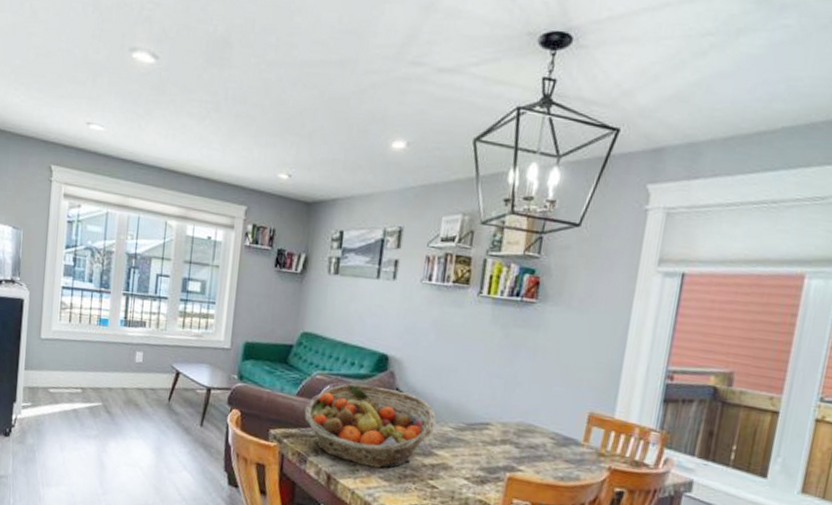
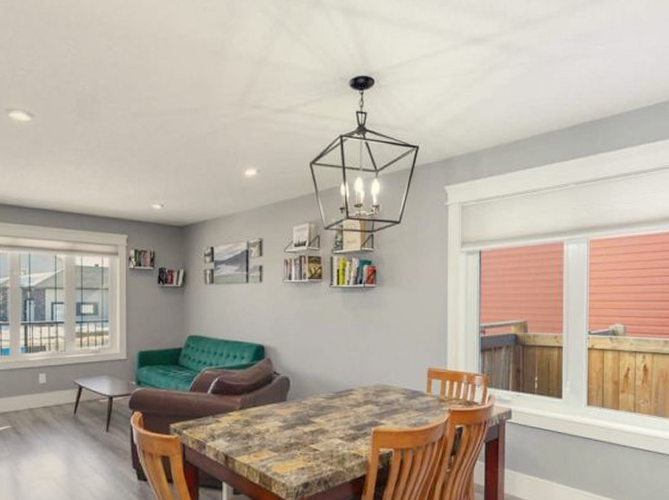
fruit basket: present [304,383,436,469] -> none [198,373,310,442]

